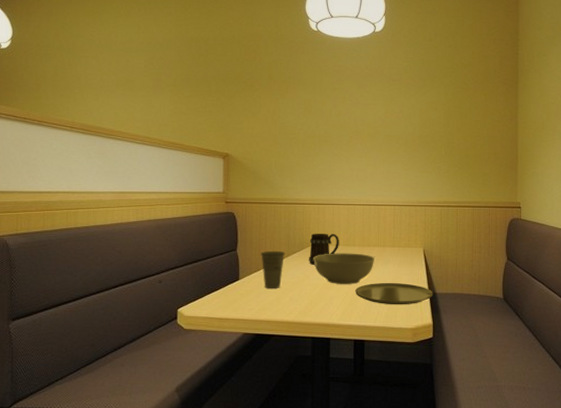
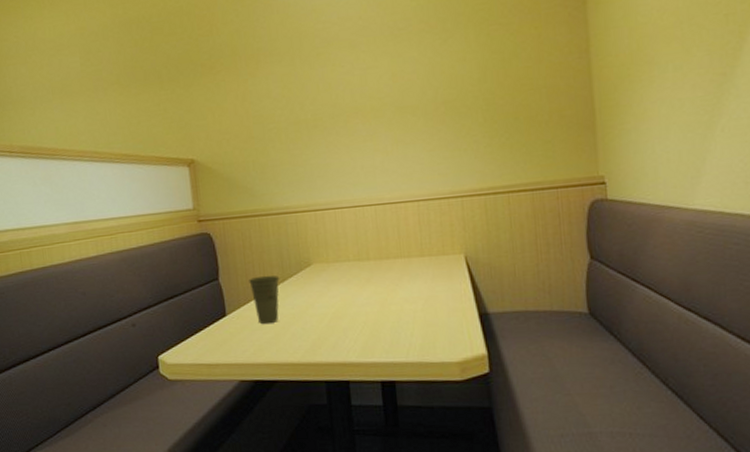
beer mug: present [308,233,339,265] -> none [309,247,348,290]
bowl: present [313,253,374,284] -> none [316,269,398,312]
plate: present [355,282,433,305] -> none [376,303,485,333]

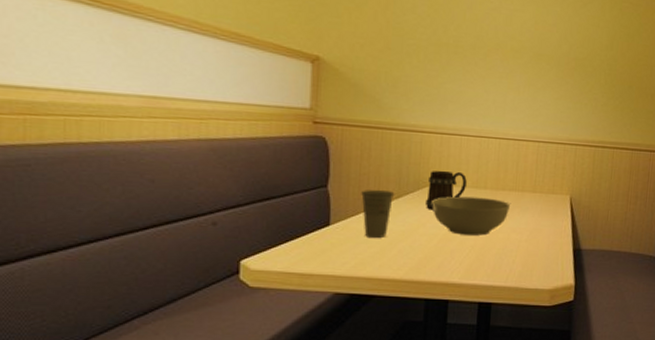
beer mug: none [309,247,348,290] -> present [424,170,467,210]
bowl: none [316,269,398,312] -> present [432,196,510,236]

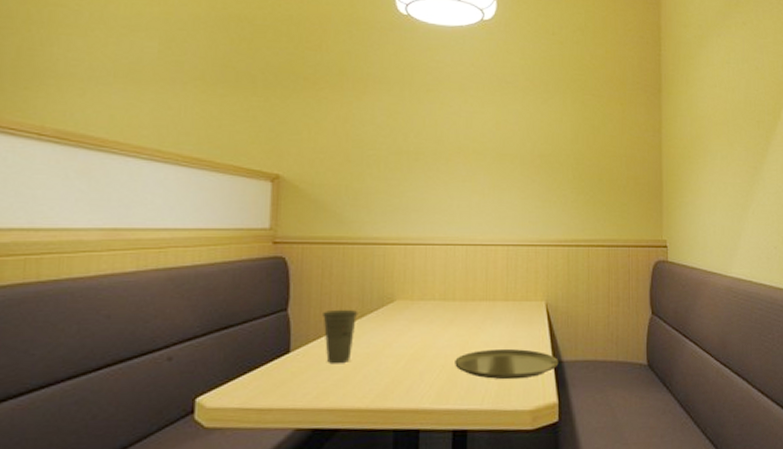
beer mug: present [424,170,467,210] -> none [390,283,434,328]
bowl: present [432,196,510,236] -> none [397,310,481,354]
plate: none [483,234,578,263] -> present [455,348,559,380]

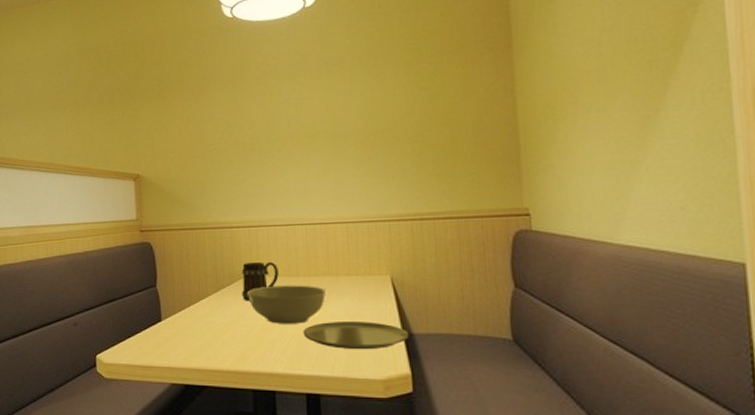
cup: present [323,309,358,363] -> none [184,285,214,330]
beer mug: none [390,283,434,328] -> present [241,261,279,301]
bowl: none [397,310,481,354] -> present [248,285,326,324]

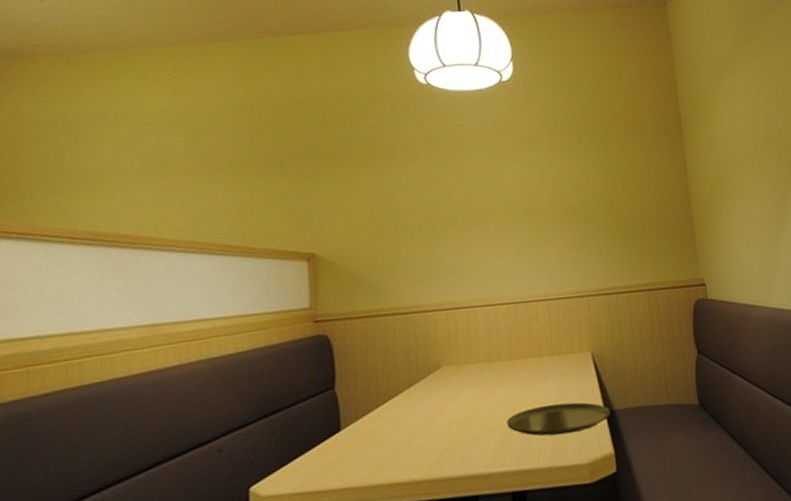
beer mug: present [241,261,279,301] -> none [438,347,480,395]
bowl: present [248,285,326,324] -> none [445,370,529,417]

